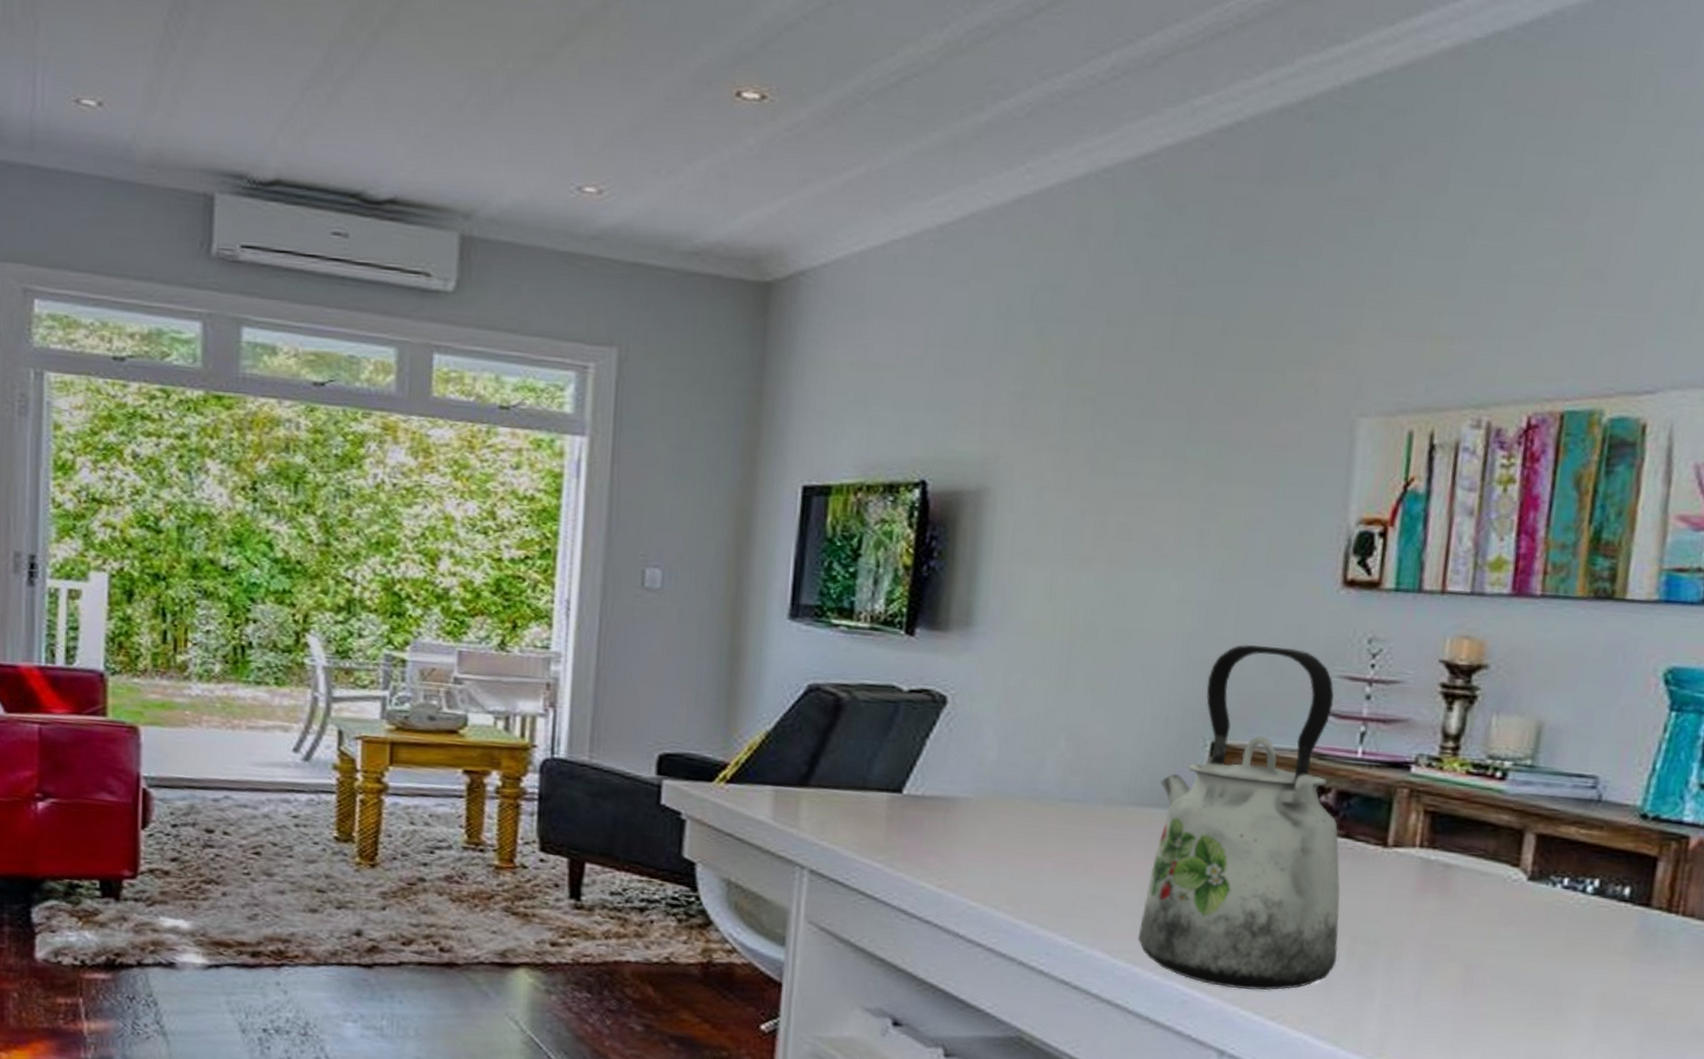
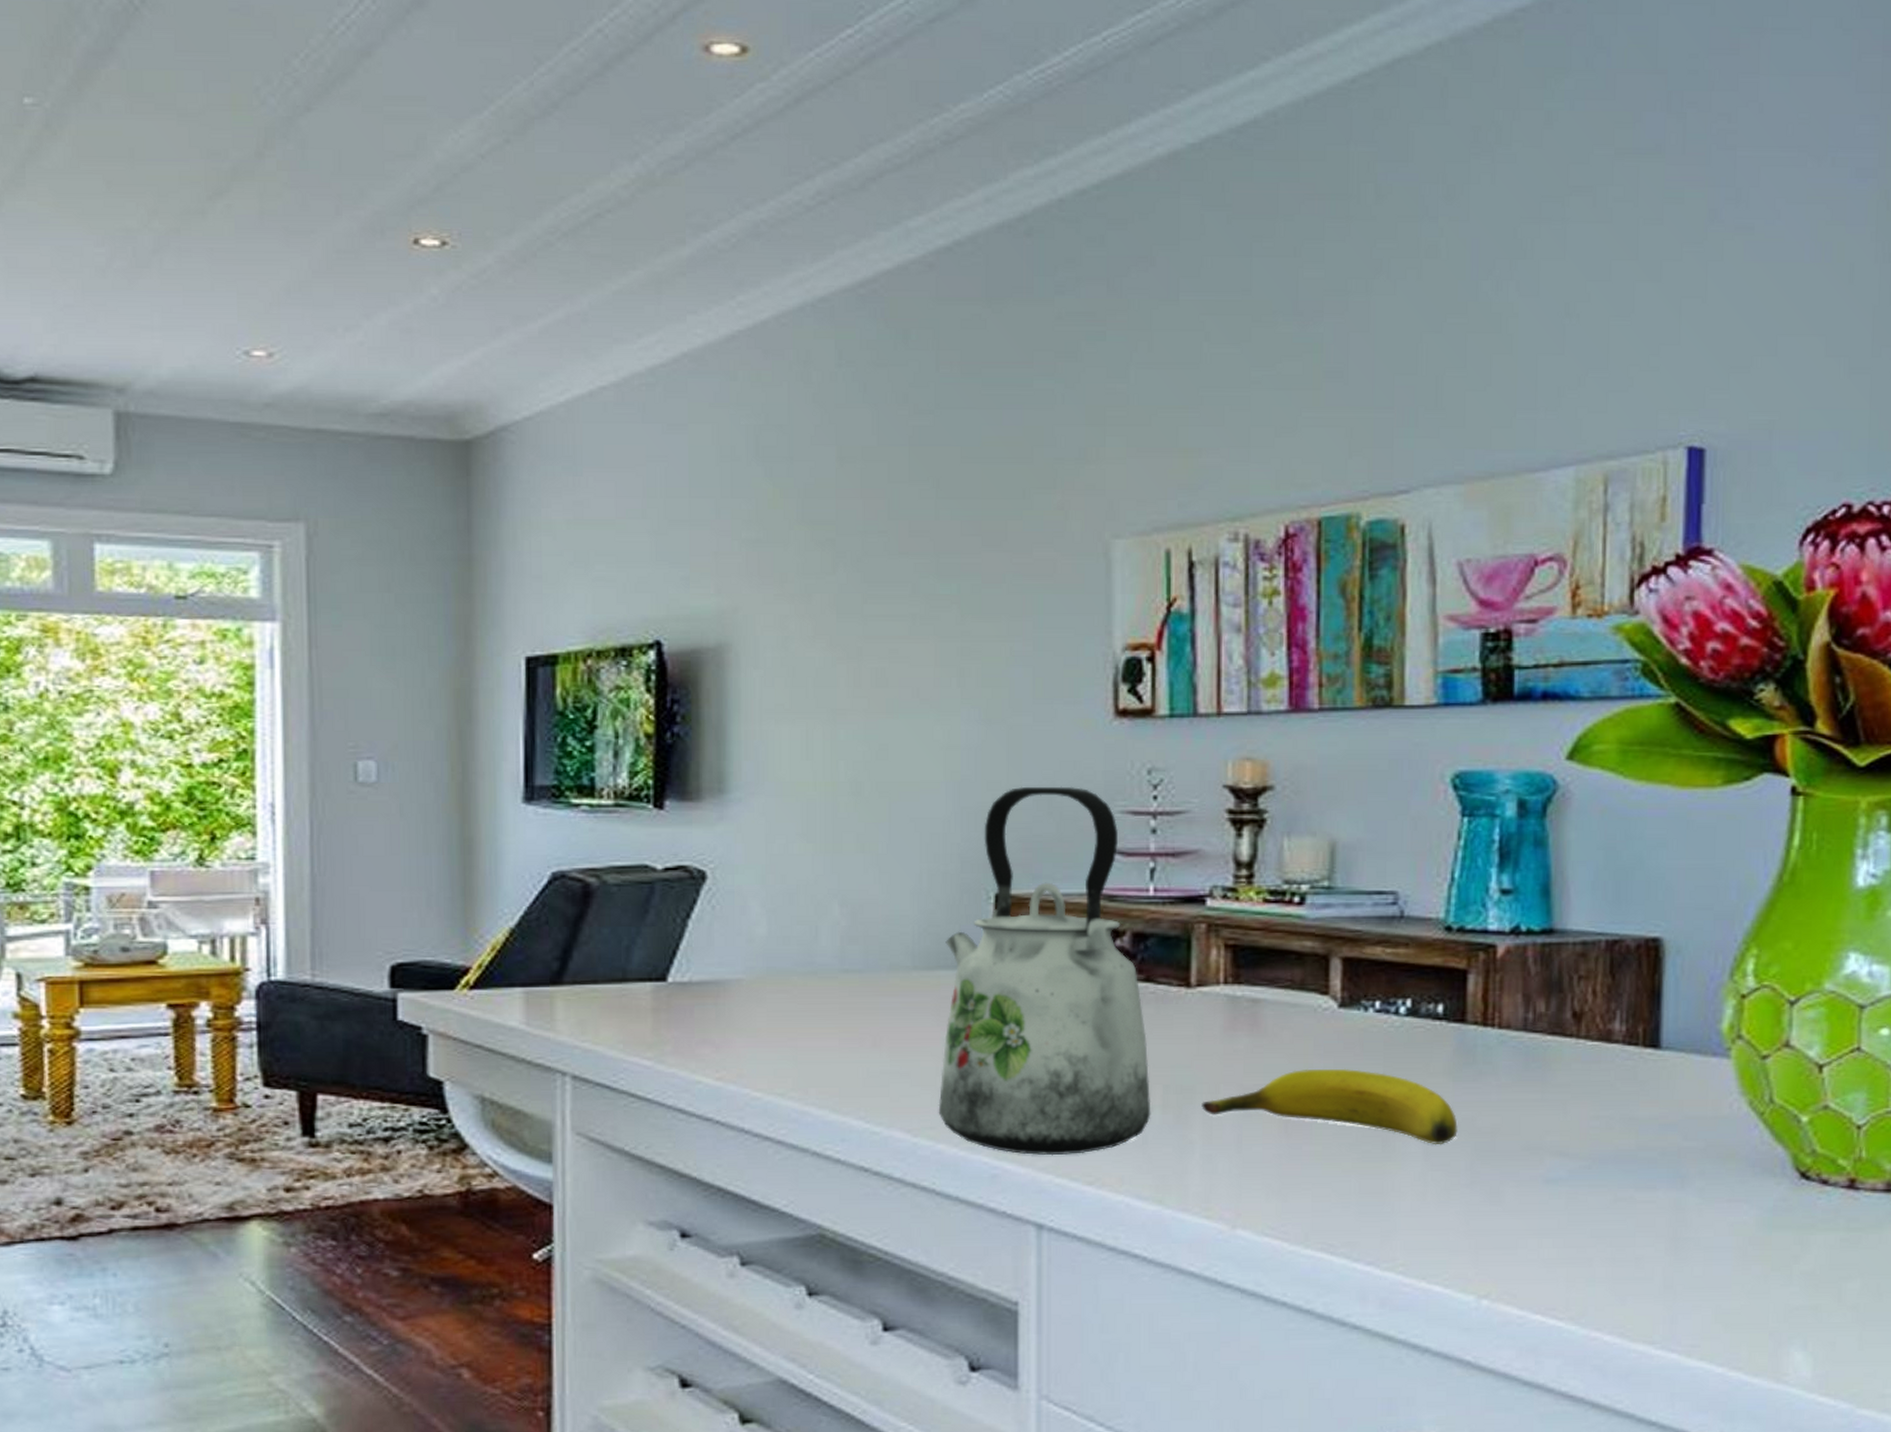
banana: none [1385,934,1631,1020] -> present [1201,1068,1458,1145]

